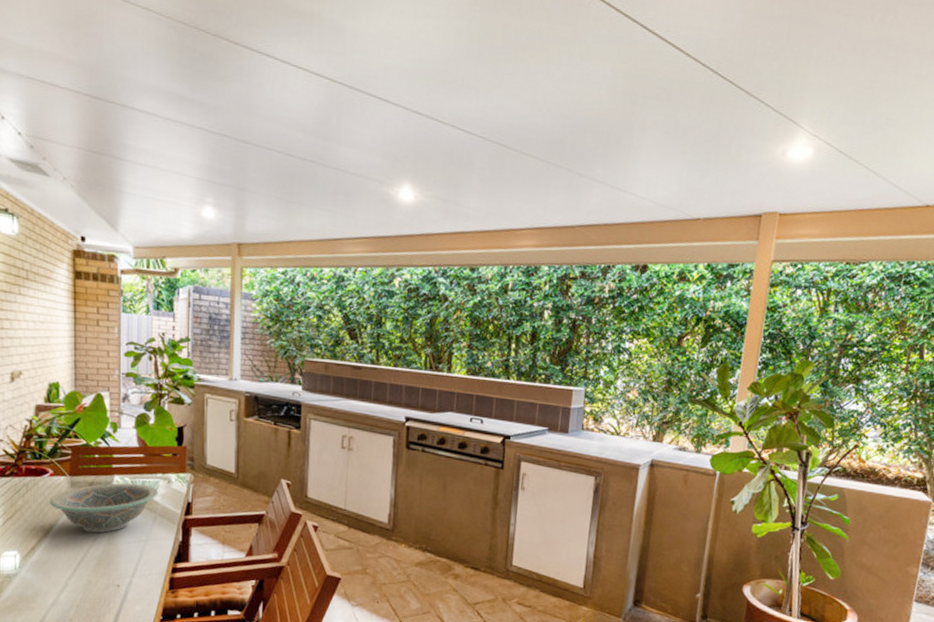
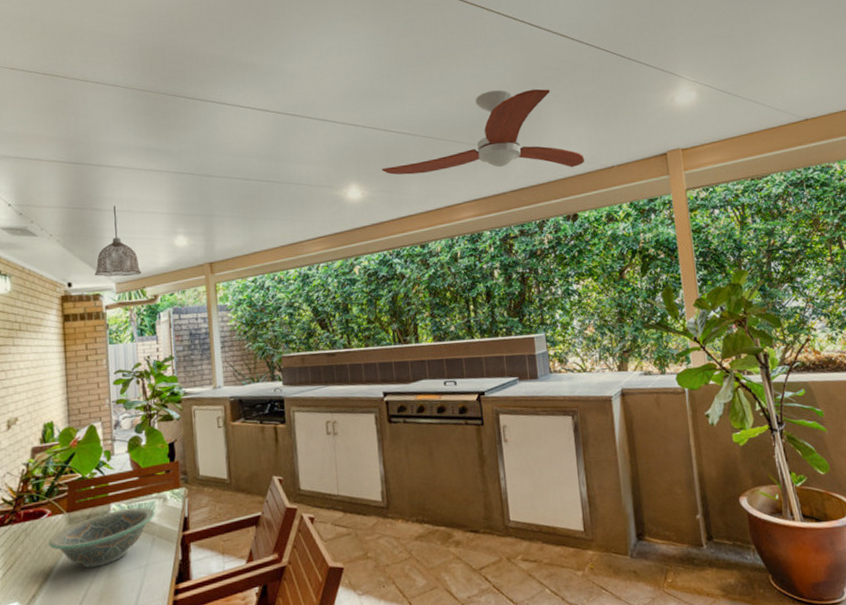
pendant lamp: none [111,156,162,242] -> present [94,205,141,277]
ceiling fan: none [441,101,670,212] -> present [382,89,585,175]

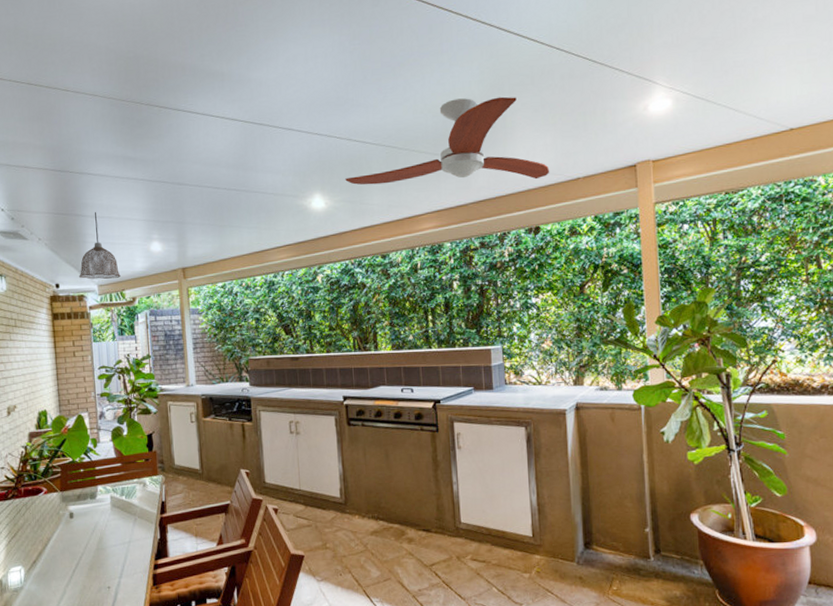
decorative bowl: present [48,507,155,568] -> none [45,490,137,541]

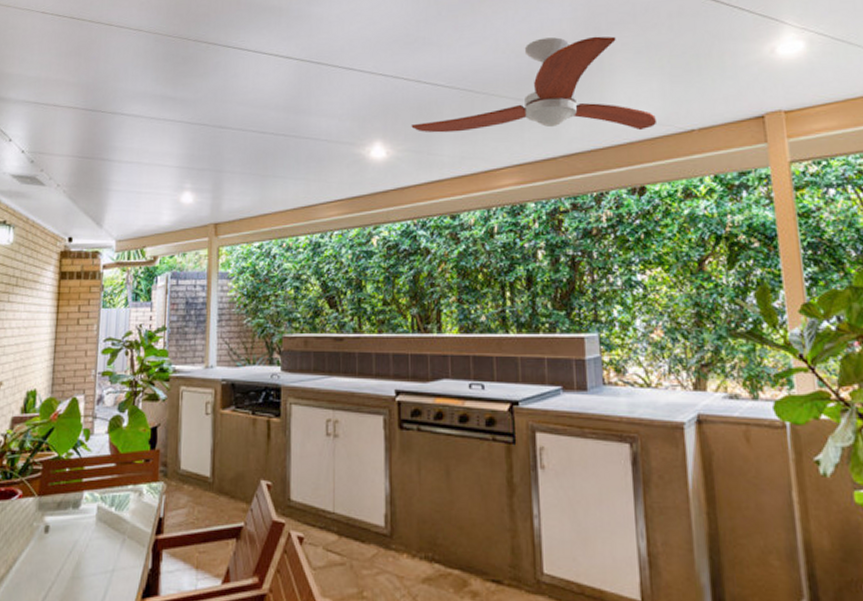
pendant lamp: present [79,211,121,280] -> none [96,155,143,234]

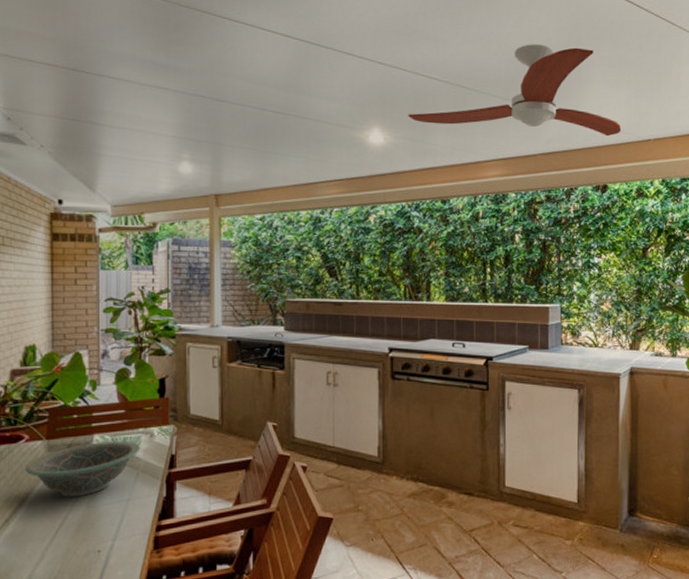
decorative bowl: none [15,499,129,565] -> present [25,441,141,497]

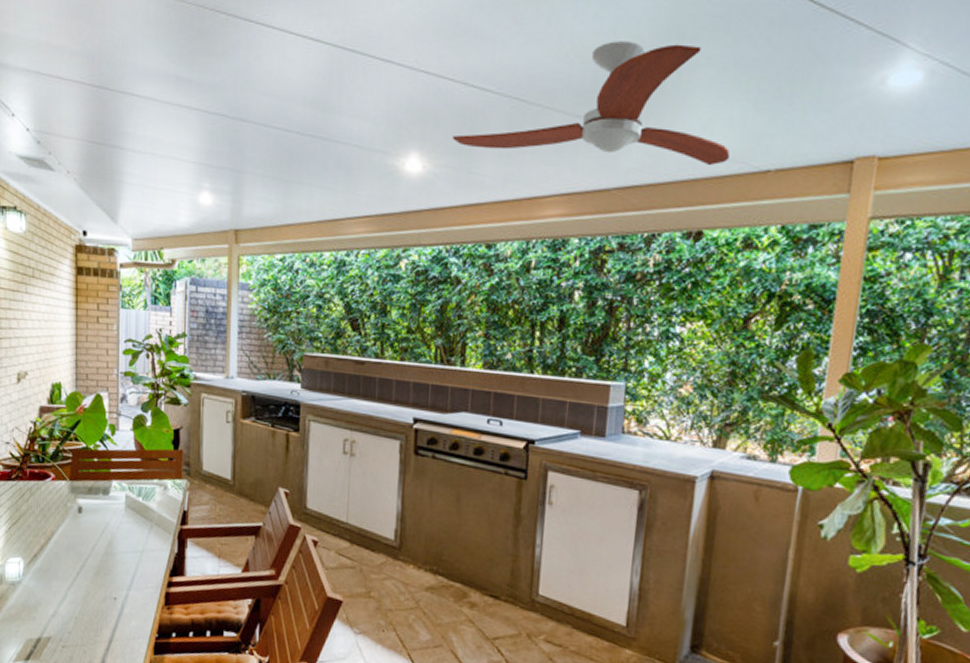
decorative bowl: present [25,441,141,497] -> none [51,488,155,542]

